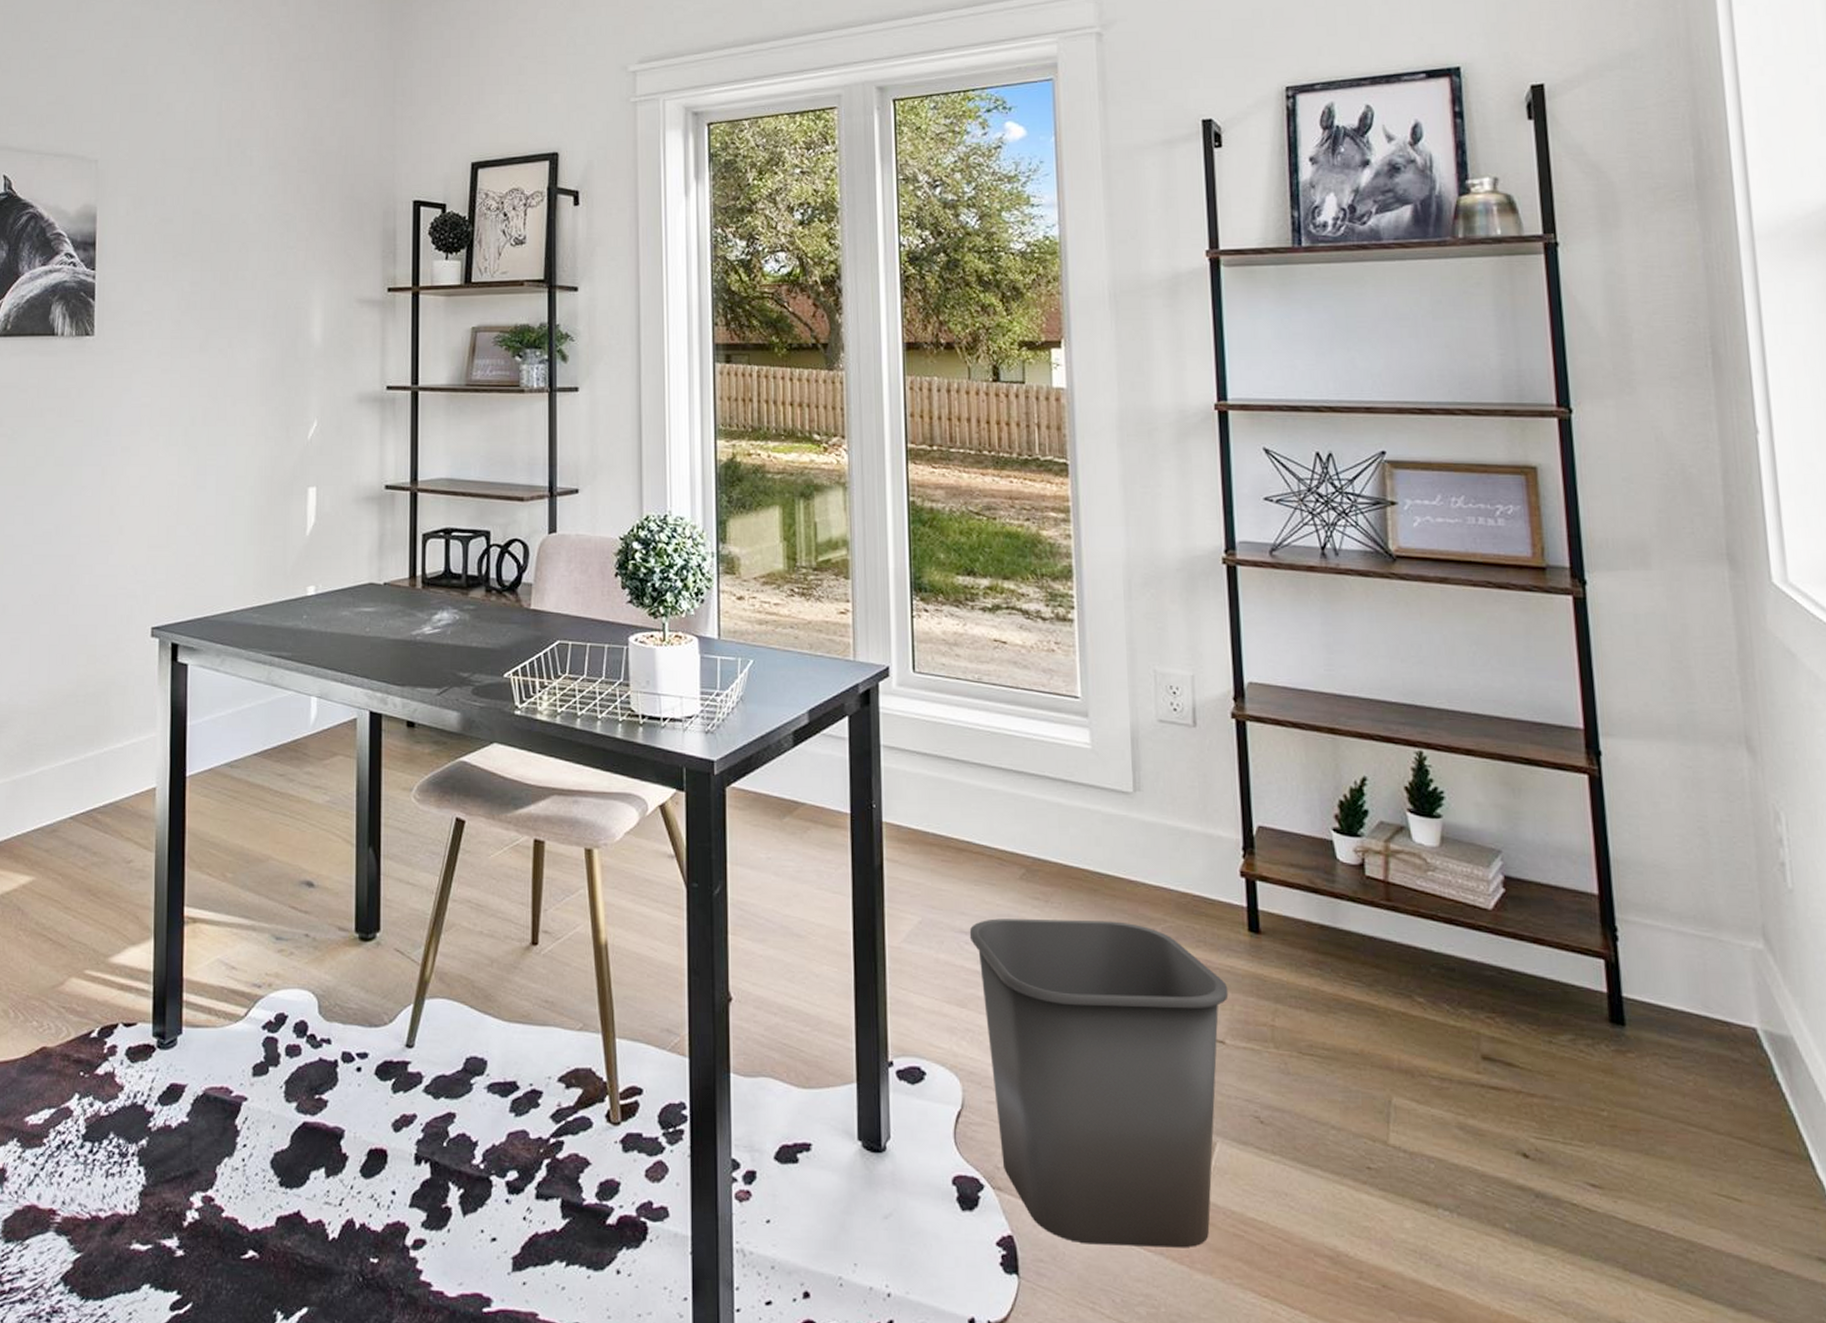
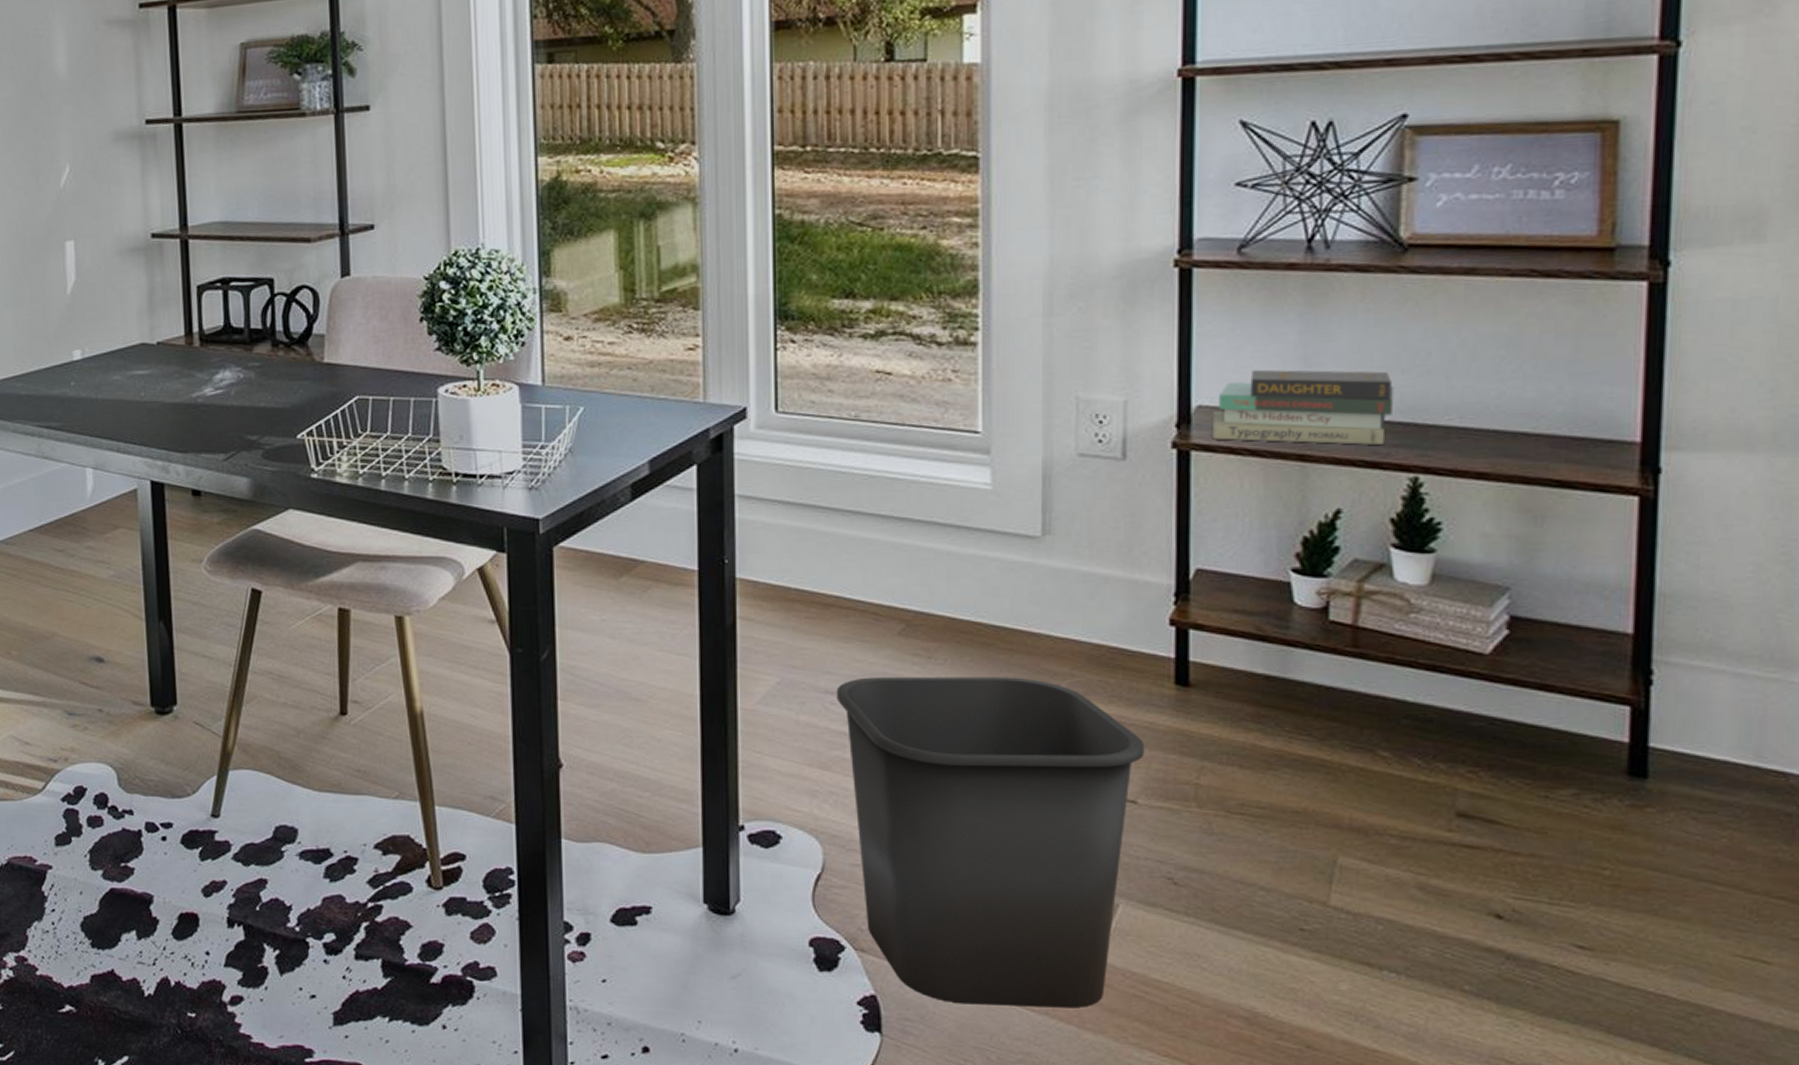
books: none [1261,653,1398,723] -> present [1213,369,1395,446]

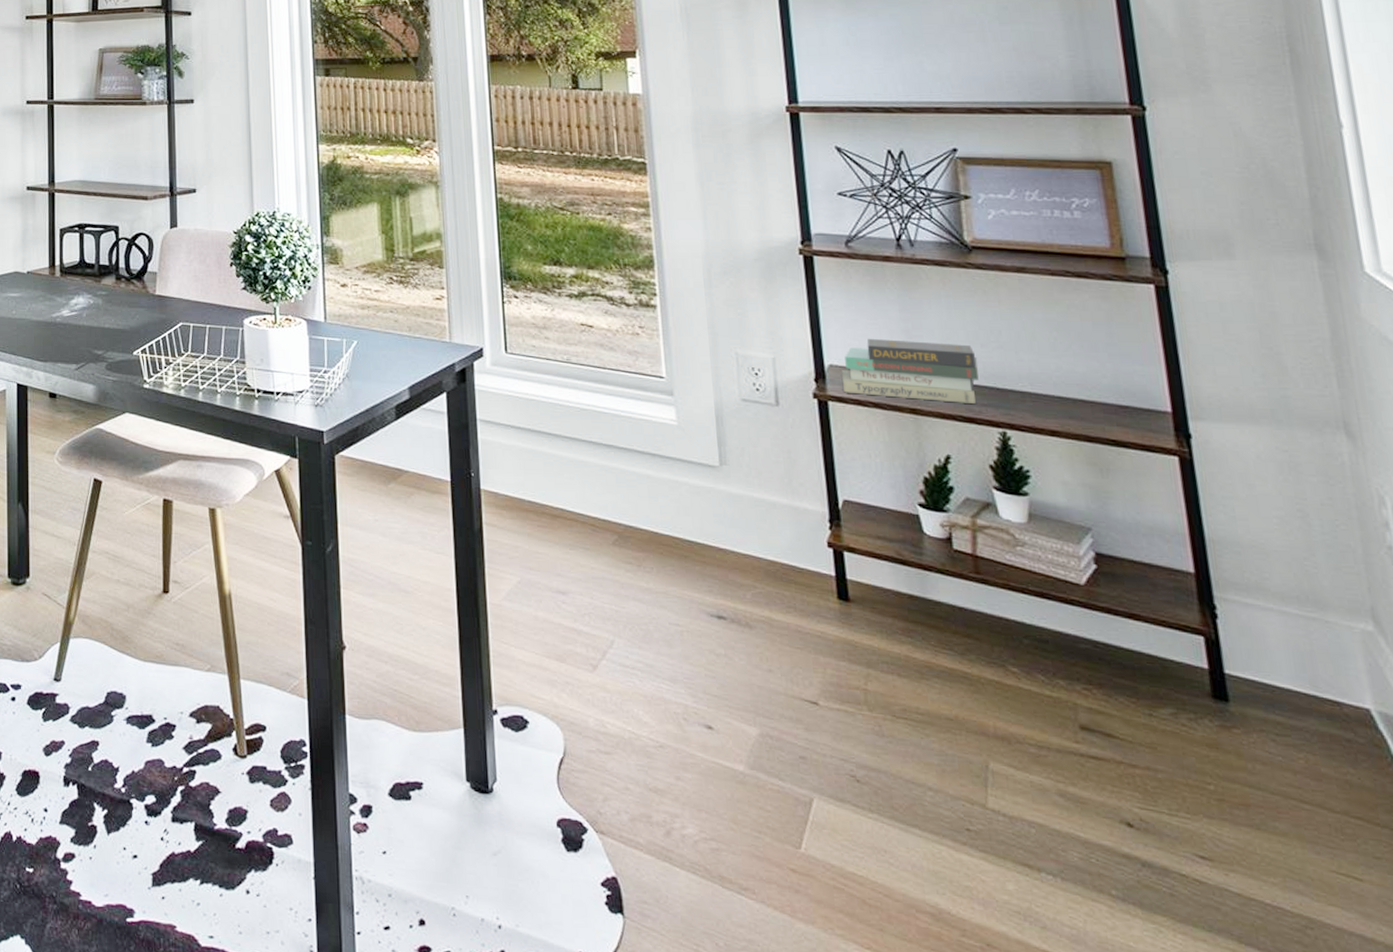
waste bin: present [836,677,1145,1008] -> none [566,580,820,898]

